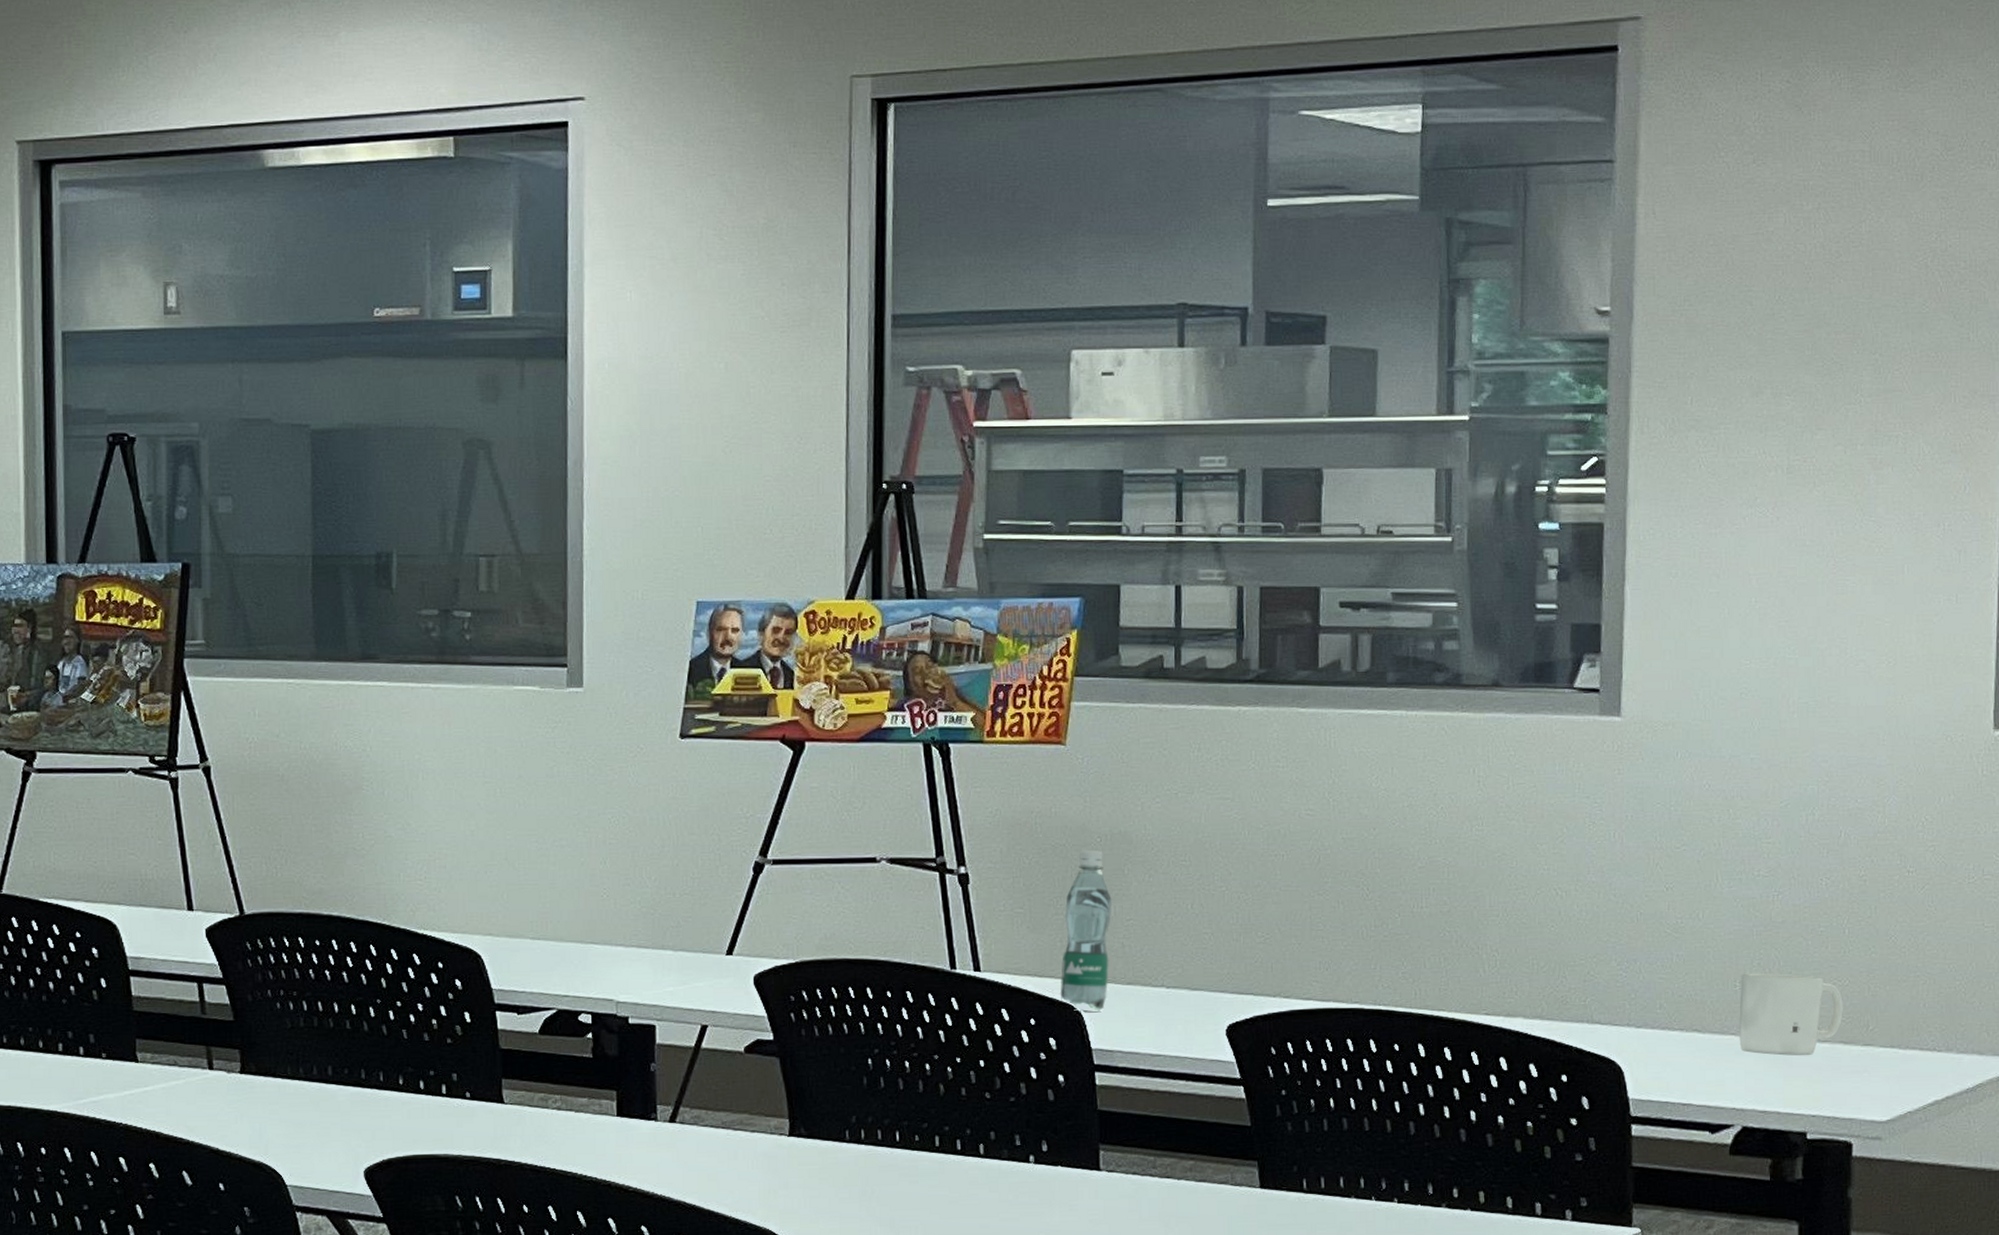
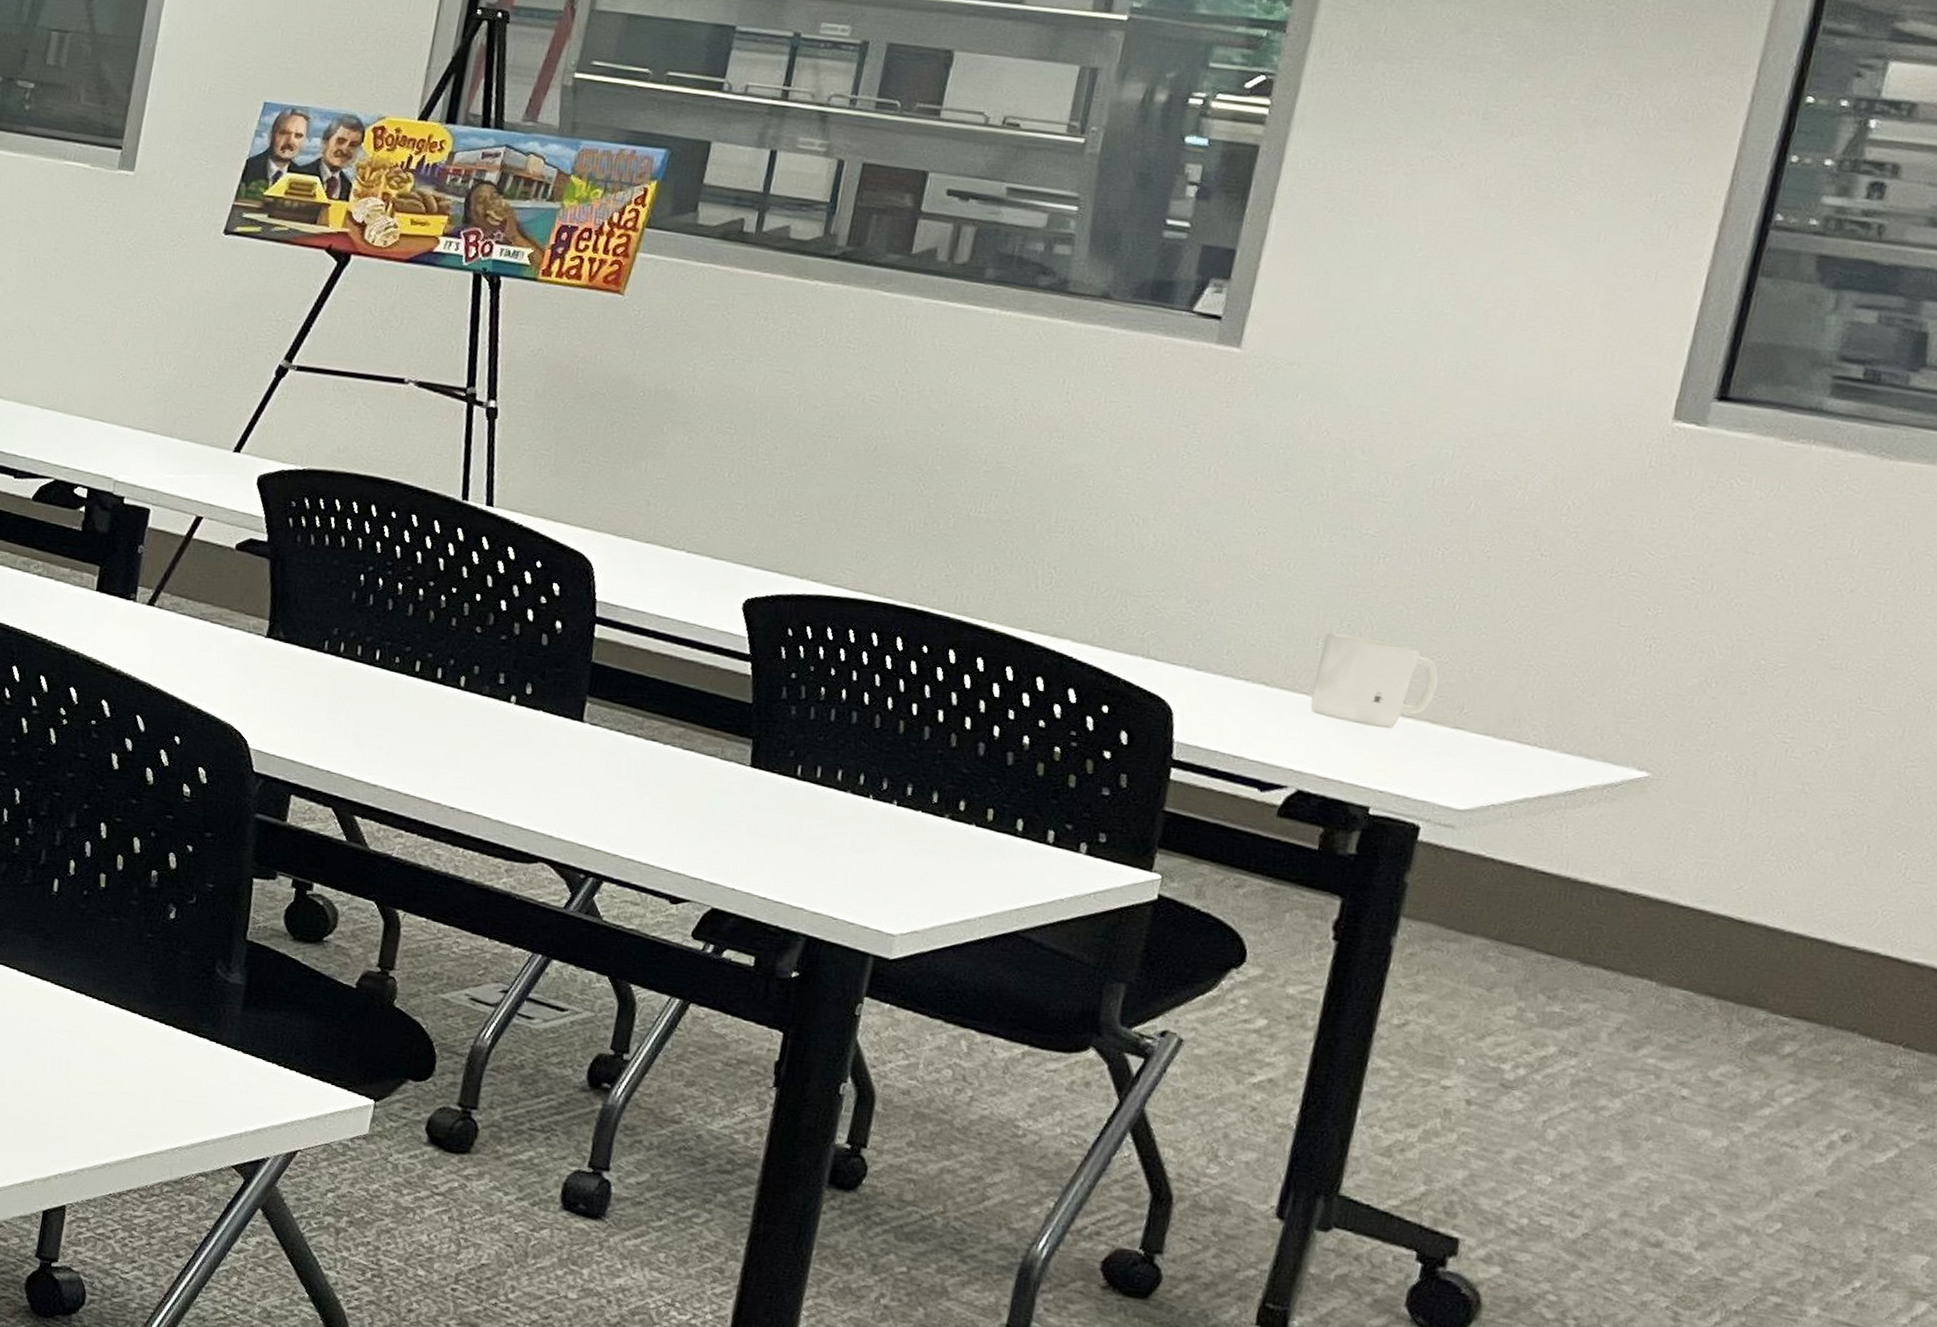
bottle: present [1061,849,1113,1012] -> none [572,401,646,565]

